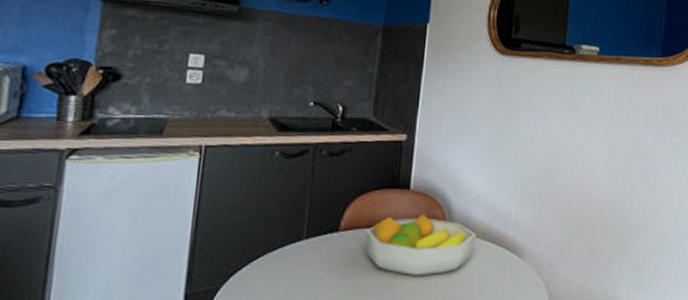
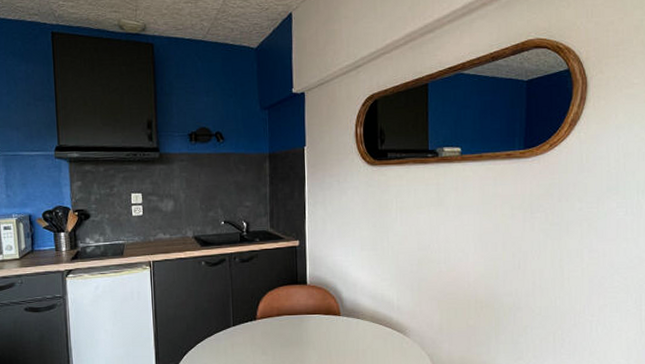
fruit bowl: present [365,213,476,276] -> none [277,303,366,353]

